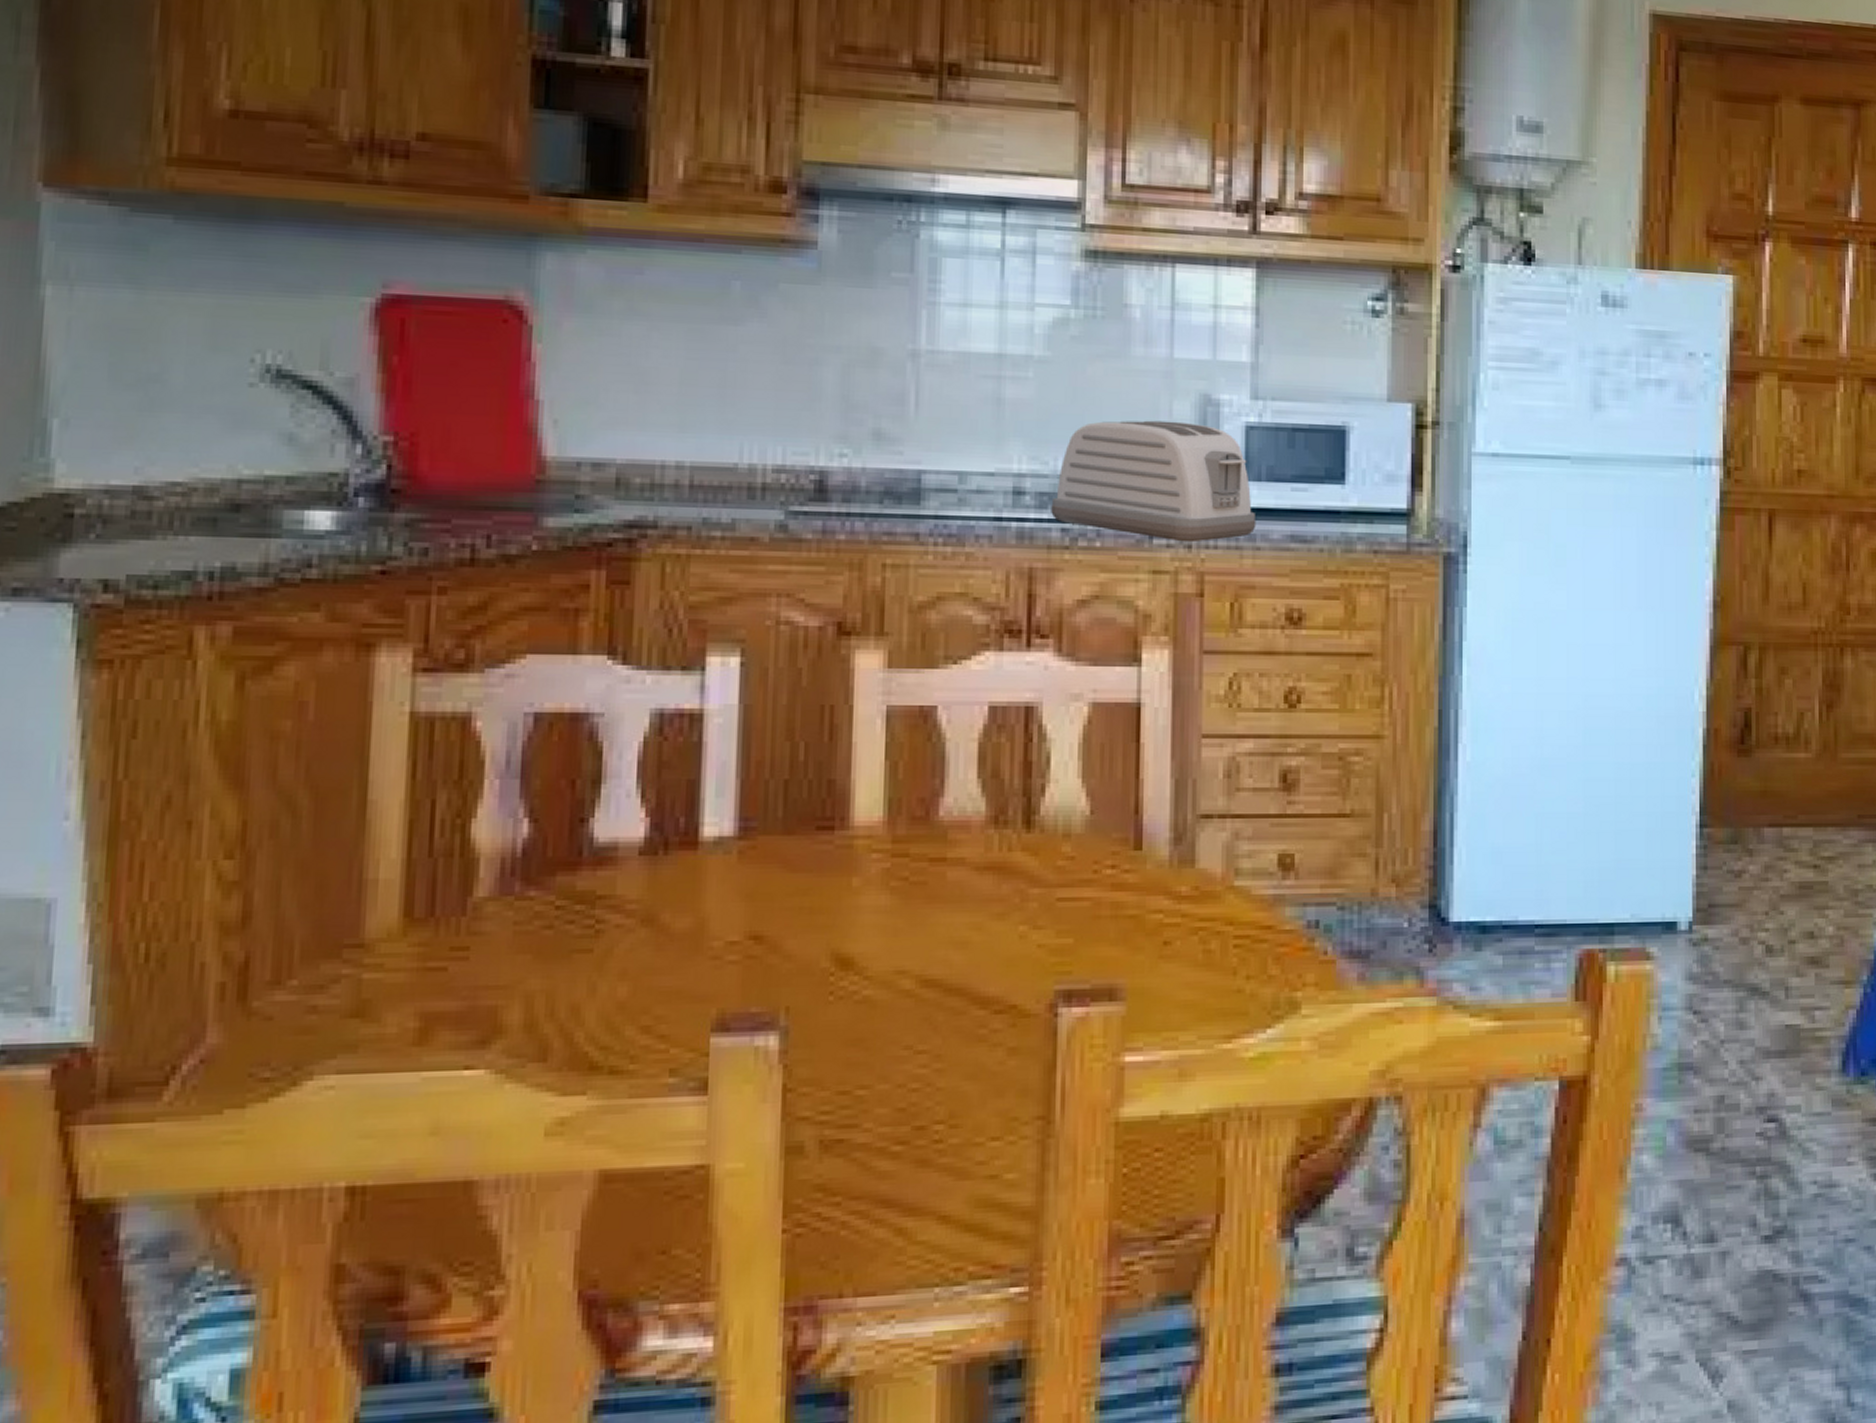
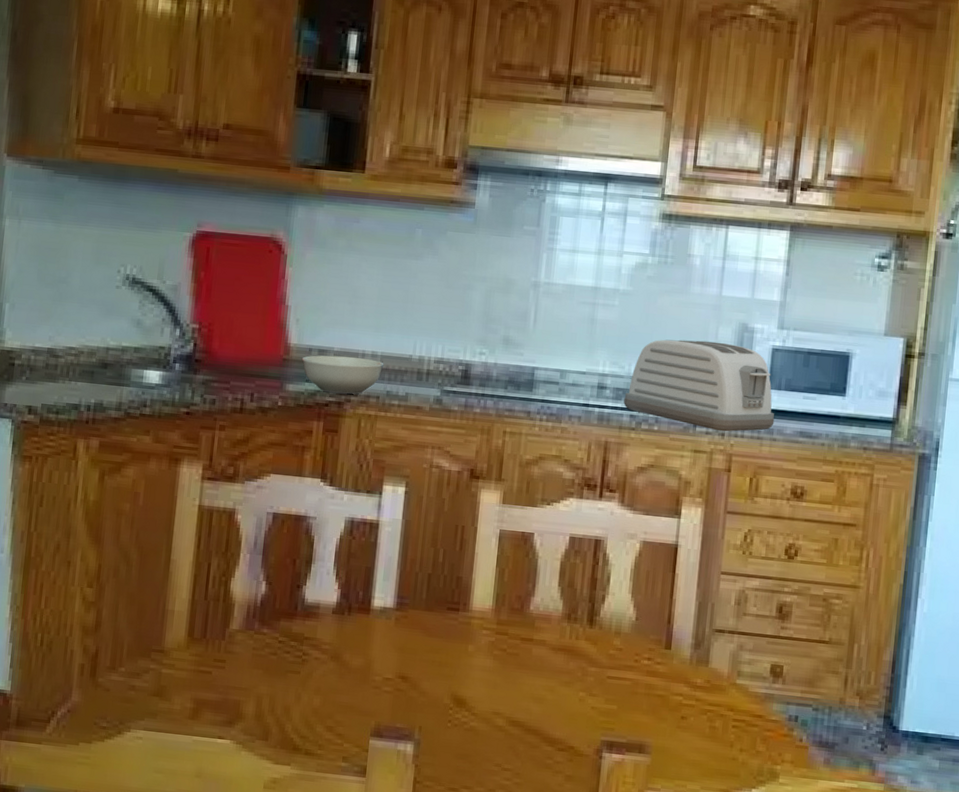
bowl: none [565,470,696,527] -> present [301,355,384,395]

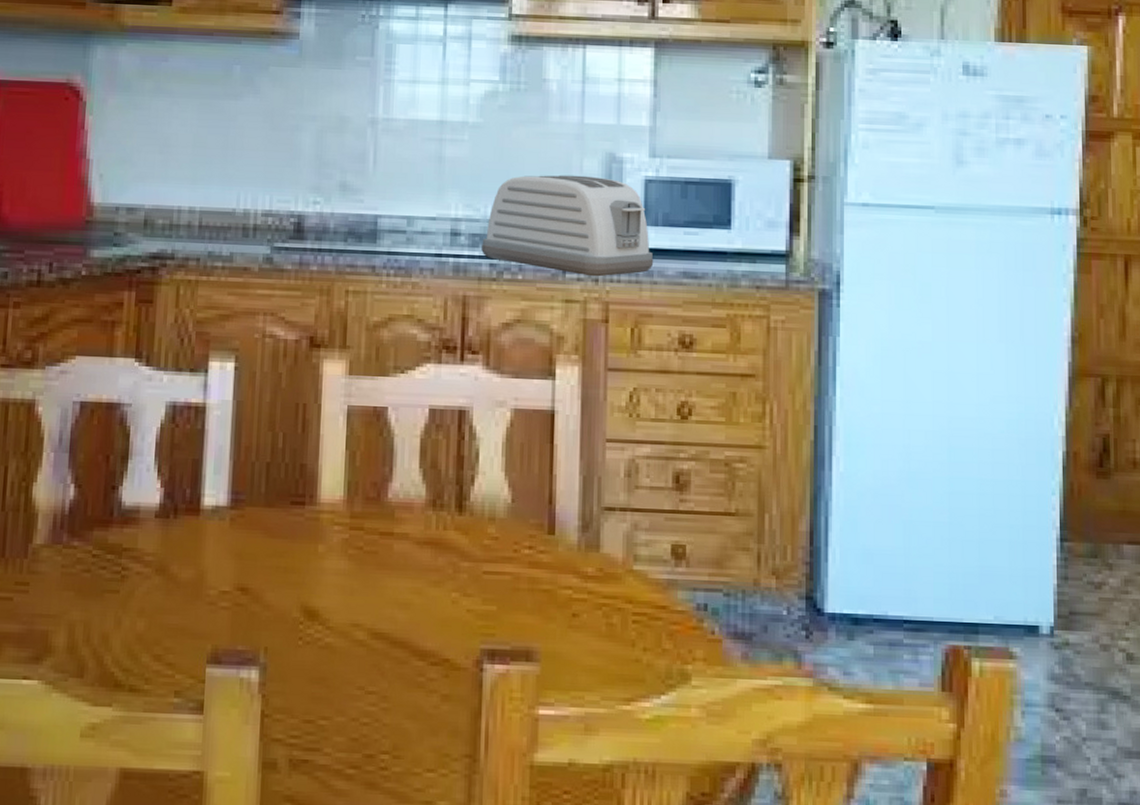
bowl: present [301,355,384,395] -> none [107,214,204,258]

